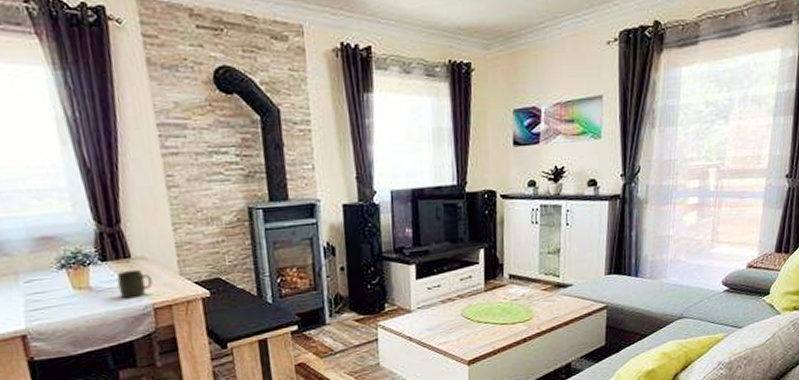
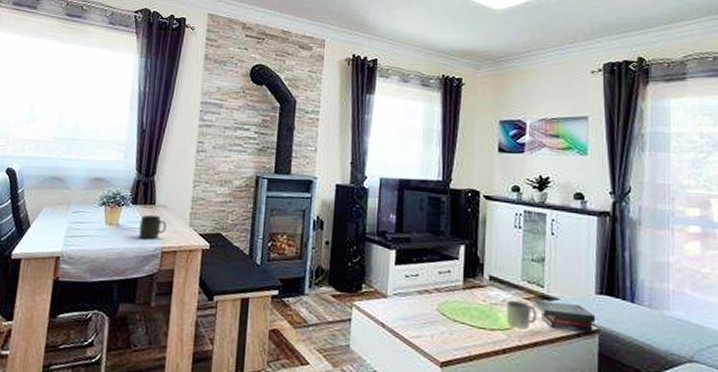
mug: none [526,293,553,319] -> present [507,300,537,330]
books: none [549,287,605,313] -> present [532,300,596,334]

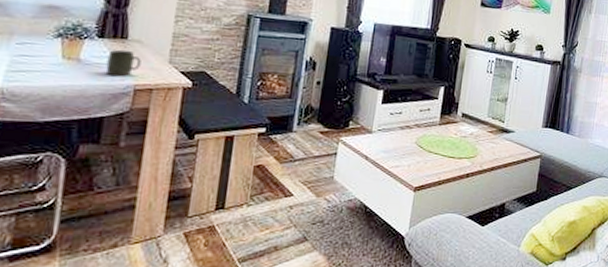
mug: present [507,300,537,330] -> none [472,133,497,157]
books: present [532,300,596,334] -> none [493,133,540,159]

